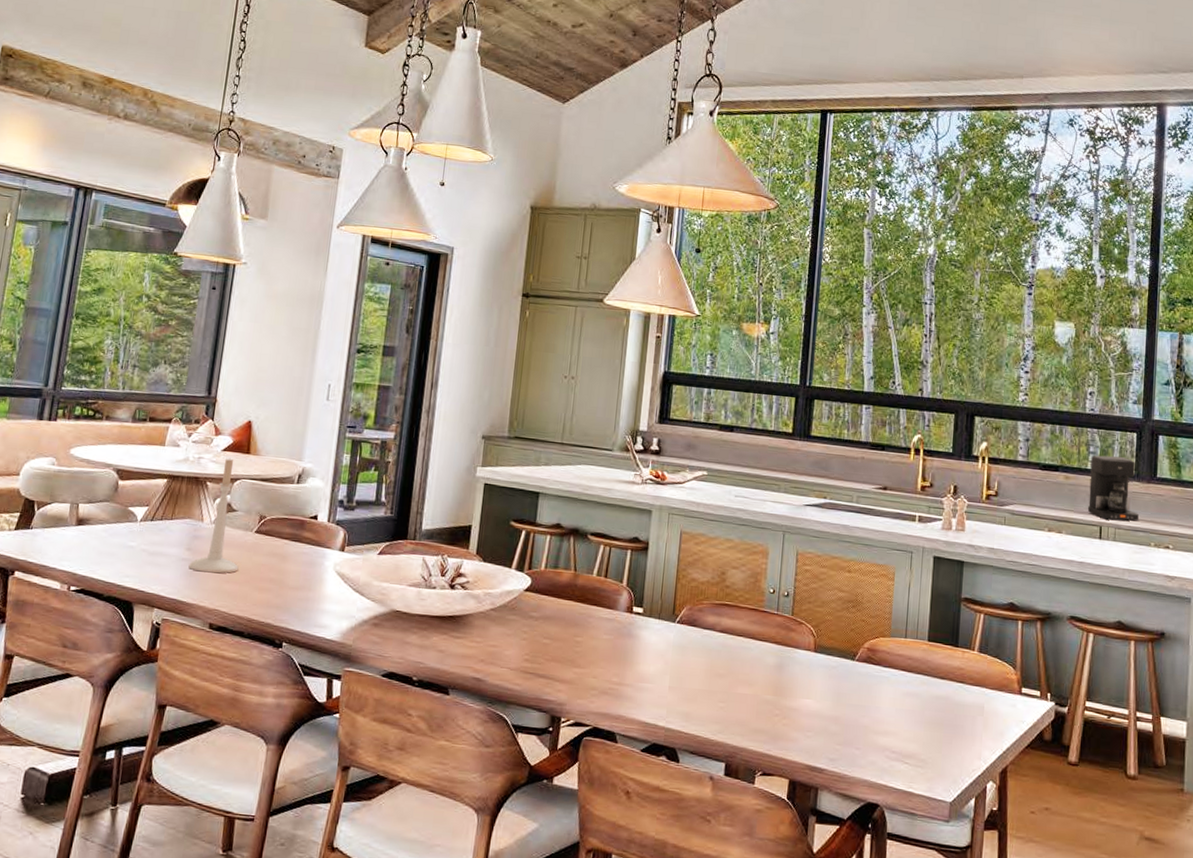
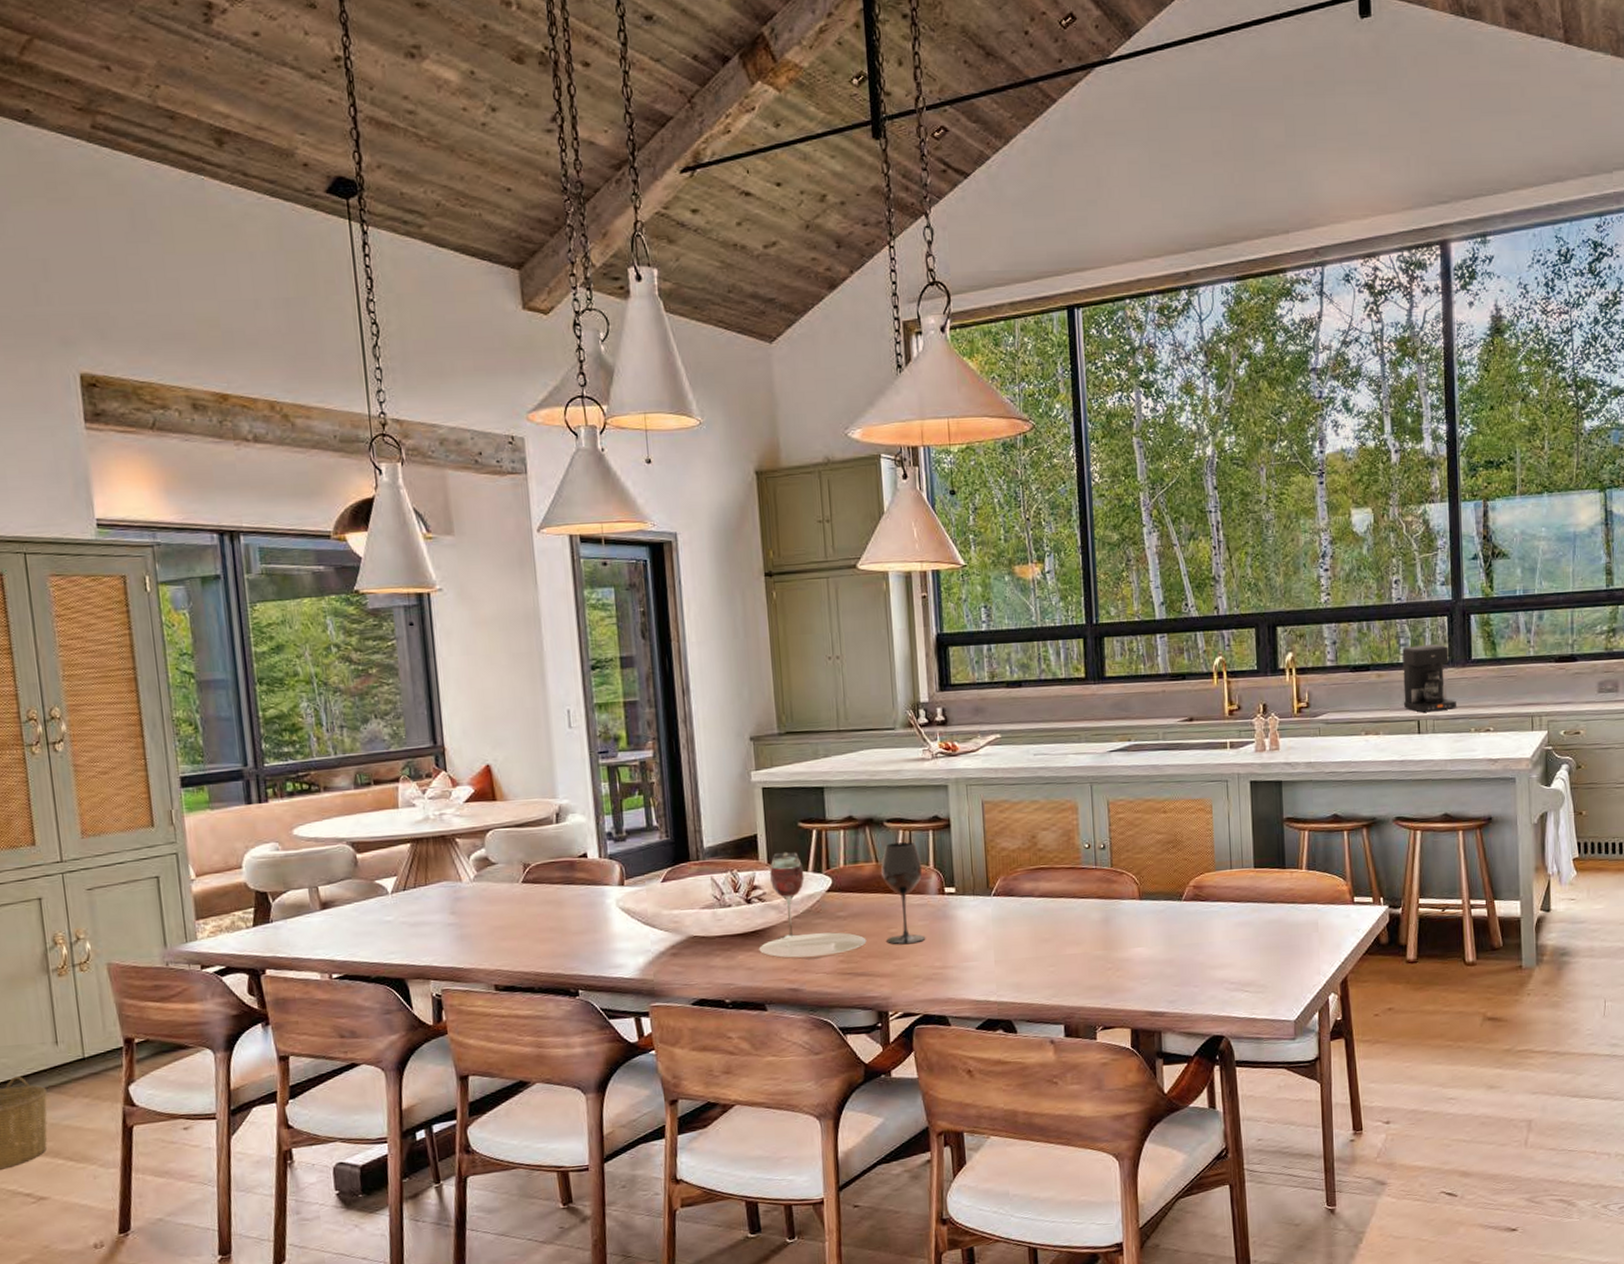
candlestick: present [188,458,239,574] -> none [457,809,513,934]
plate: none [452,626,553,654] -> present [759,932,867,960]
wineglass: none [471,546,508,629] -> present [770,851,805,940]
wineglass: none [571,555,617,655] -> present [881,842,926,944]

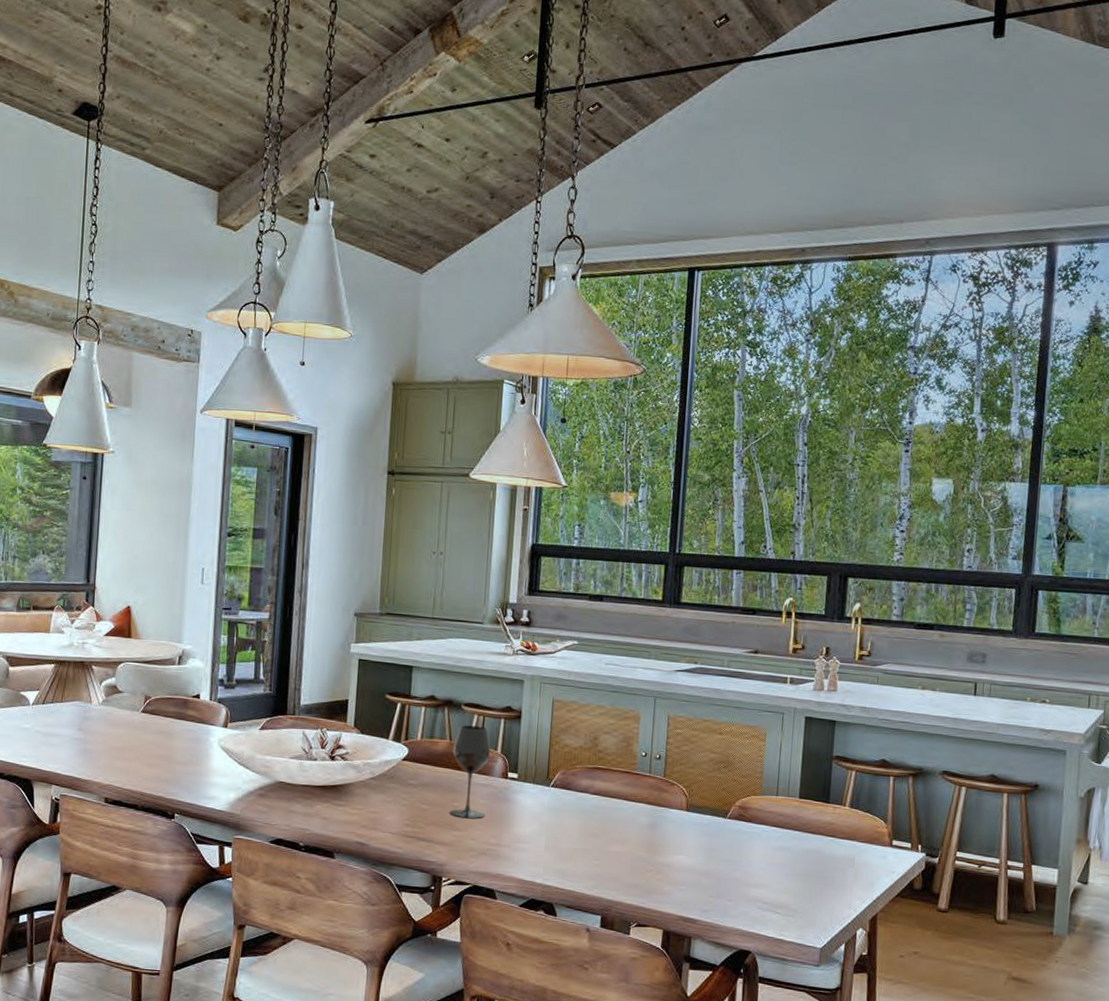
plate: present [759,932,867,960] -> none [335,794,432,820]
wineglass: present [770,851,805,940] -> none [352,718,385,797]
coffee maker: present [1402,643,1456,713] -> none [963,612,1015,677]

